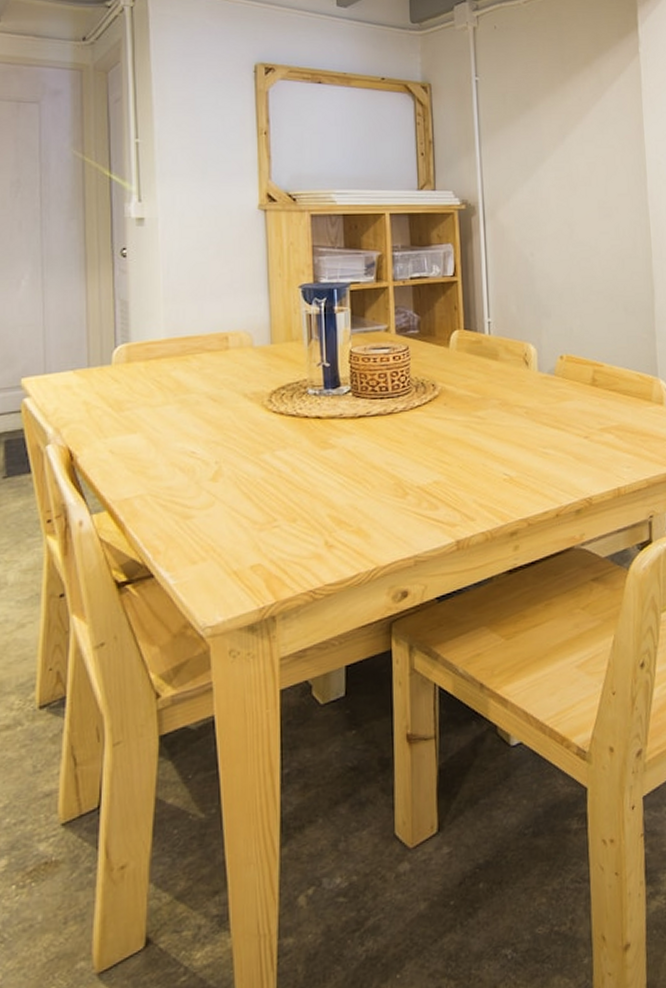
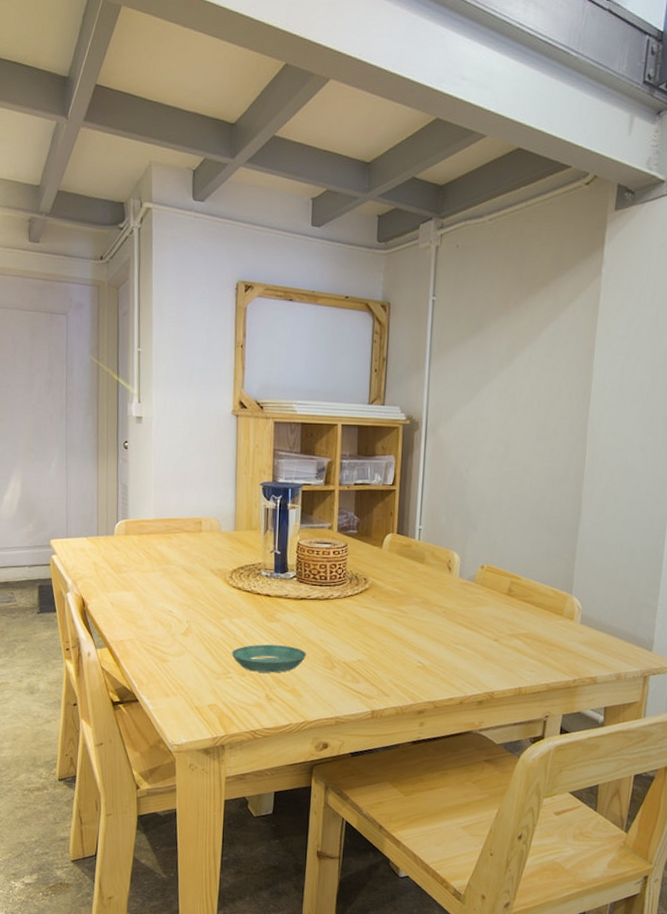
saucer: none [277,476,372,515] -> present [231,644,307,673]

